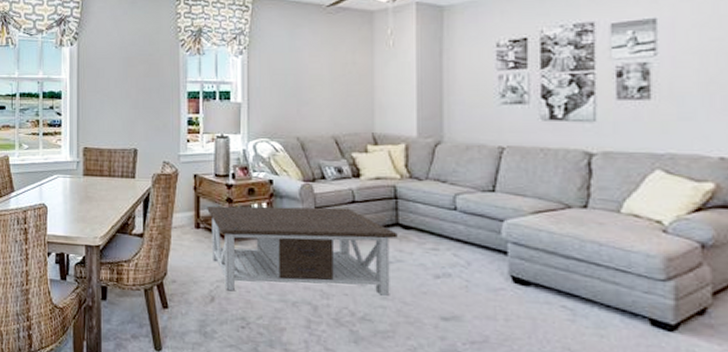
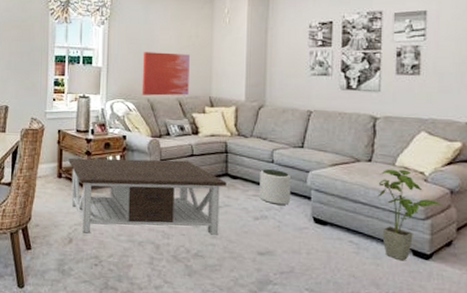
wall art: none [289,83,346,133] -> present [141,52,190,96]
plant pot: none [439,218,481,261] -> present [259,169,292,205]
house plant: none [598,216,694,332] -> present [378,169,445,261]

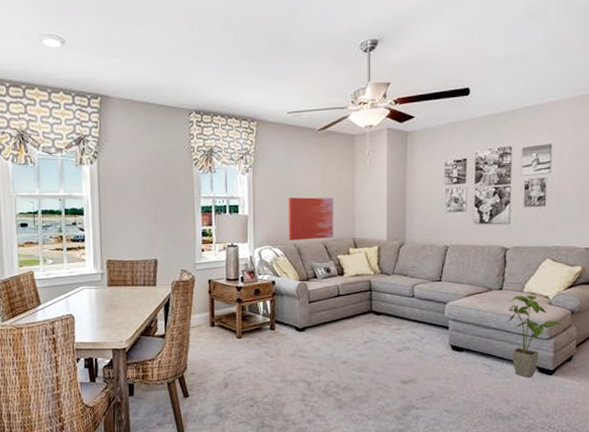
coffee table: present [68,158,227,235] -> none [220,301,371,377]
plant pot: present [259,169,292,205] -> none [402,304,431,336]

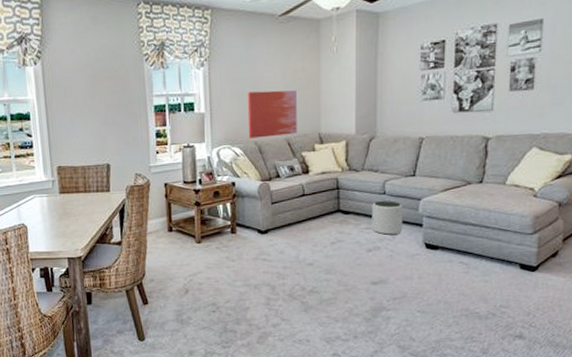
plant pot: none [402,304,431,336] -> present [372,201,404,235]
house plant: present [508,295,566,378] -> none [488,187,553,275]

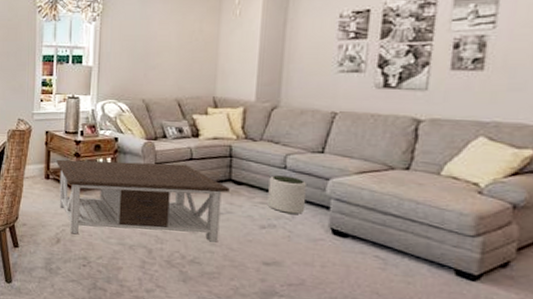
coffee table: none [178,201,339,283] -> present [56,159,230,243]
wall art: present [247,90,297,139] -> none [136,49,192,96]

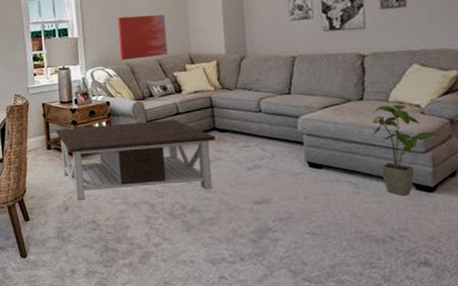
wall art: none [136,49,192,96] -> present [117,14,168,60]
plant pot: present [267,175,308,214] -> none [248,119,282,153]
house plant: none [414,178,503,281] -> present [373,104,446,196]

